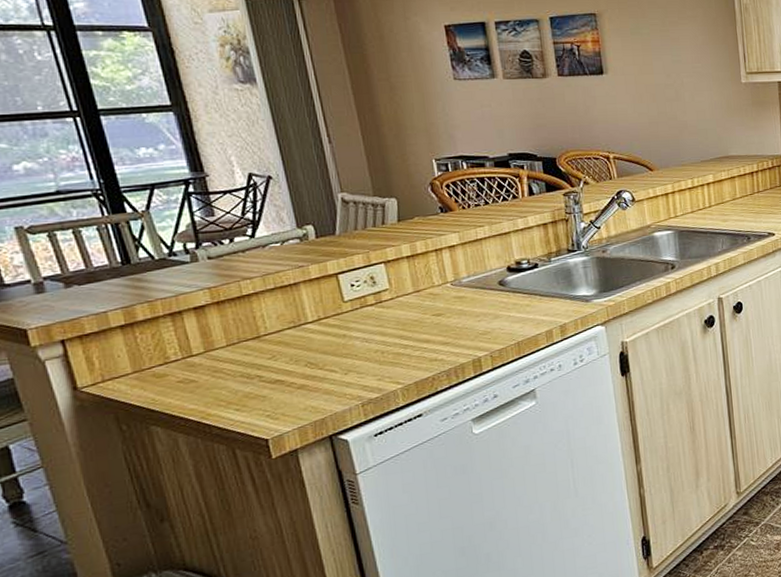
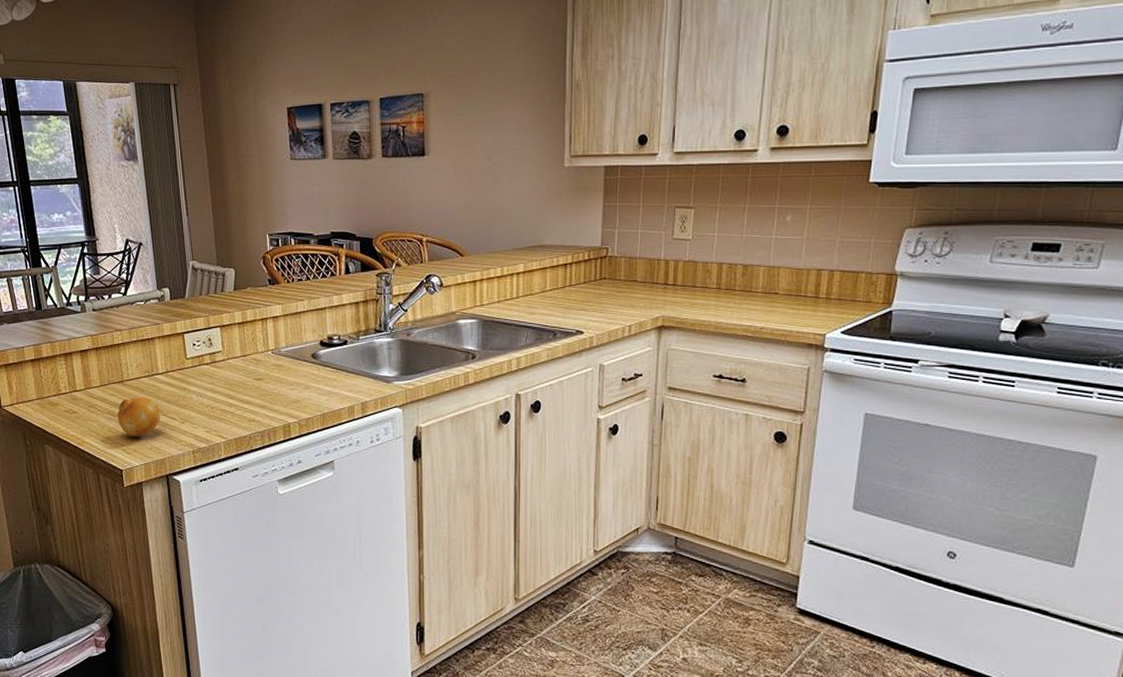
fruit: none [254,351,316,399] -> present [117,396,161,437]

